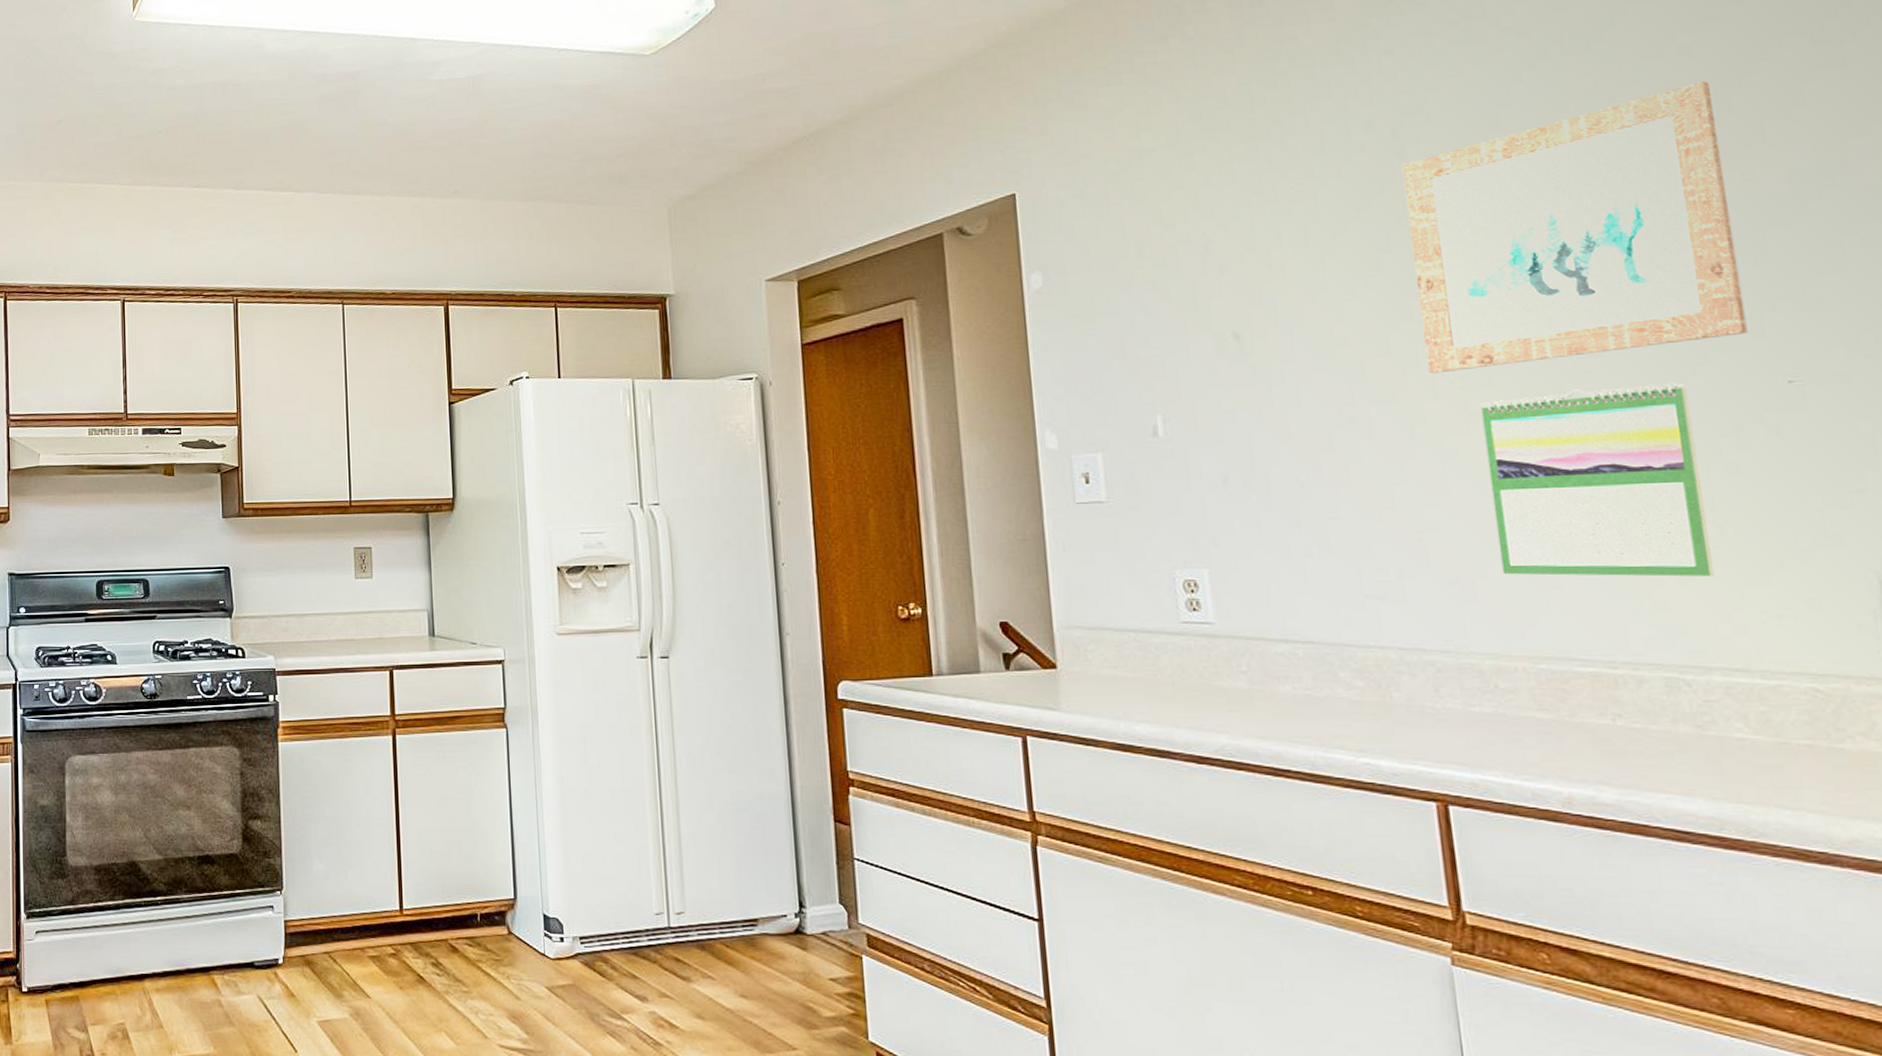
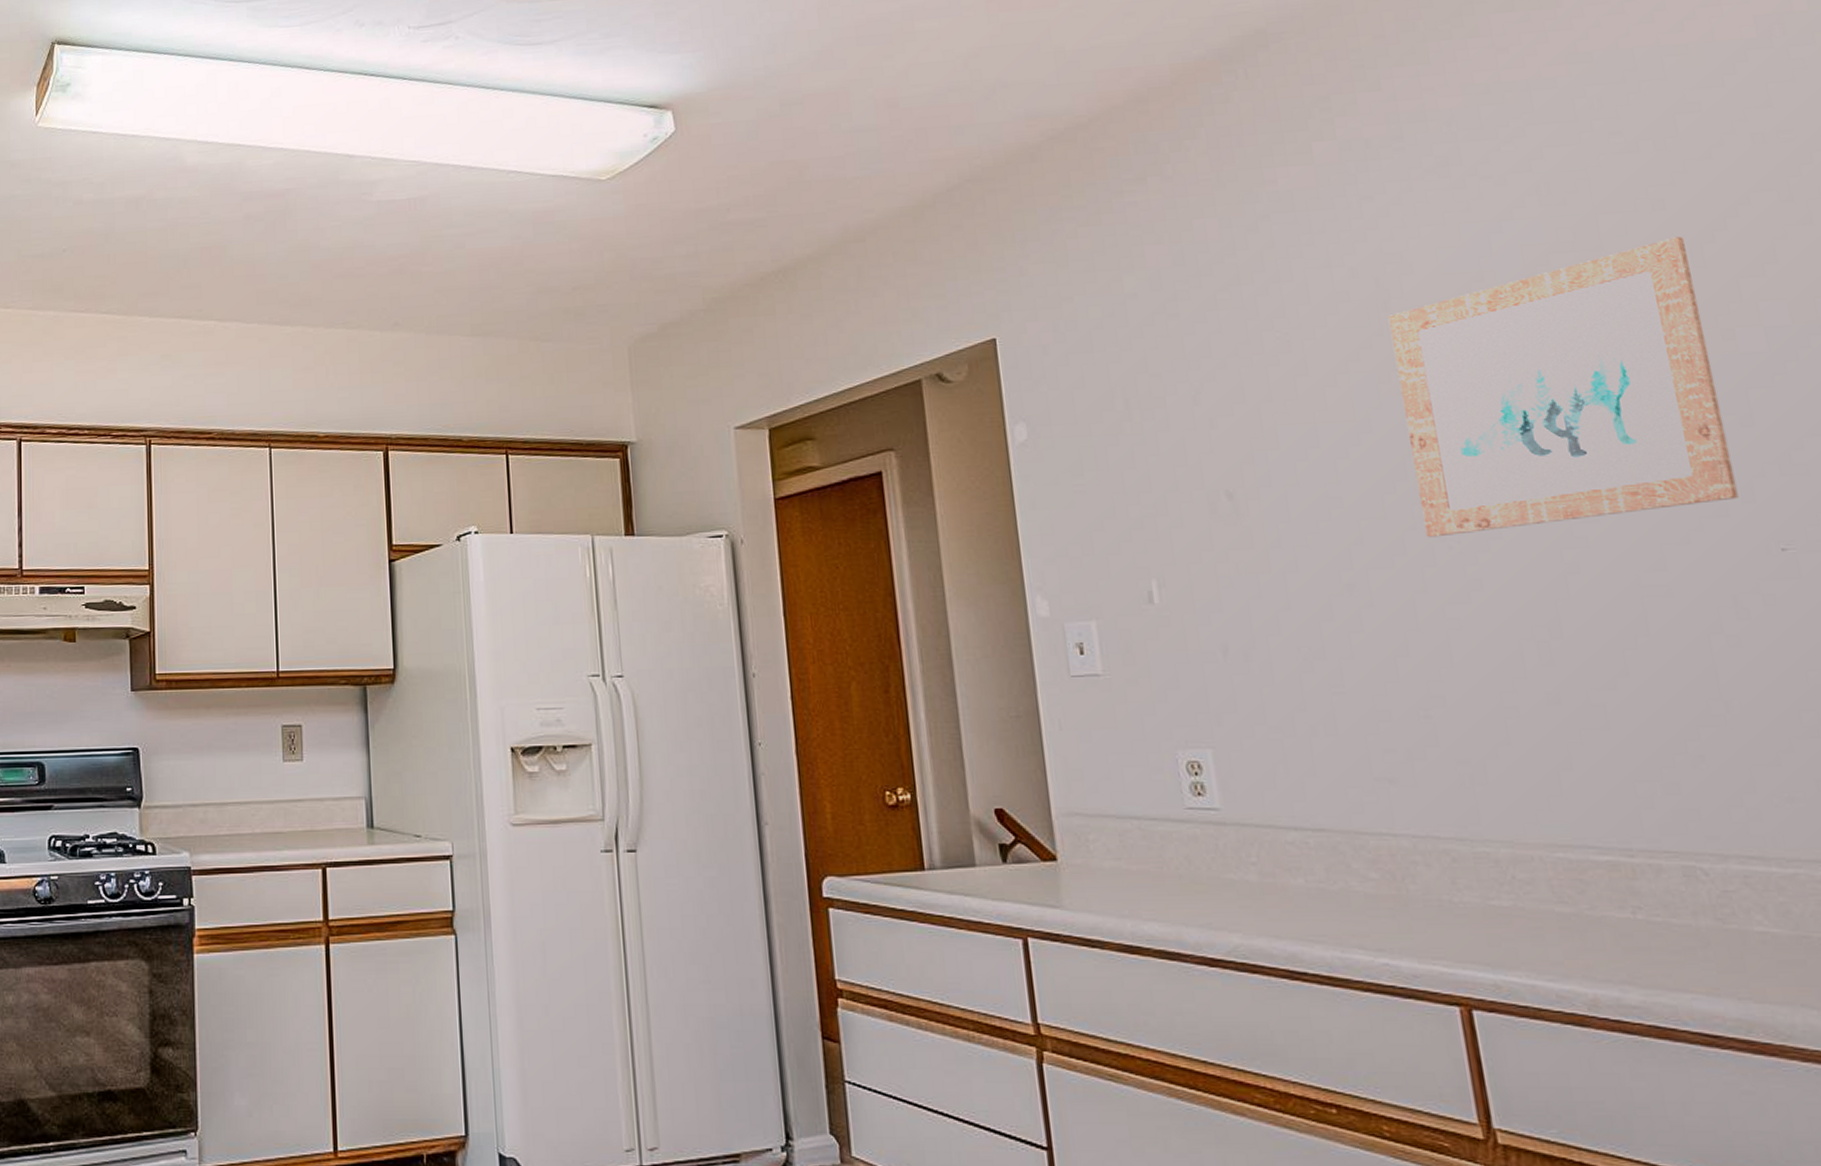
calendar: present [1480,382,1714,577] -> none [1480,549,1723,757]

